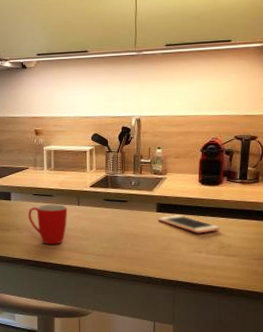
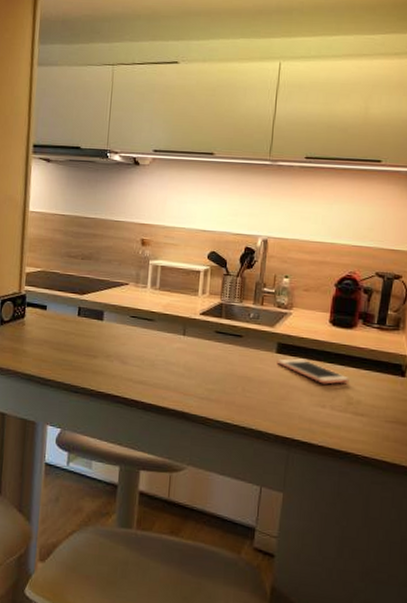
mug: present [28,204,68,245] -> none [121,330,171,380]

